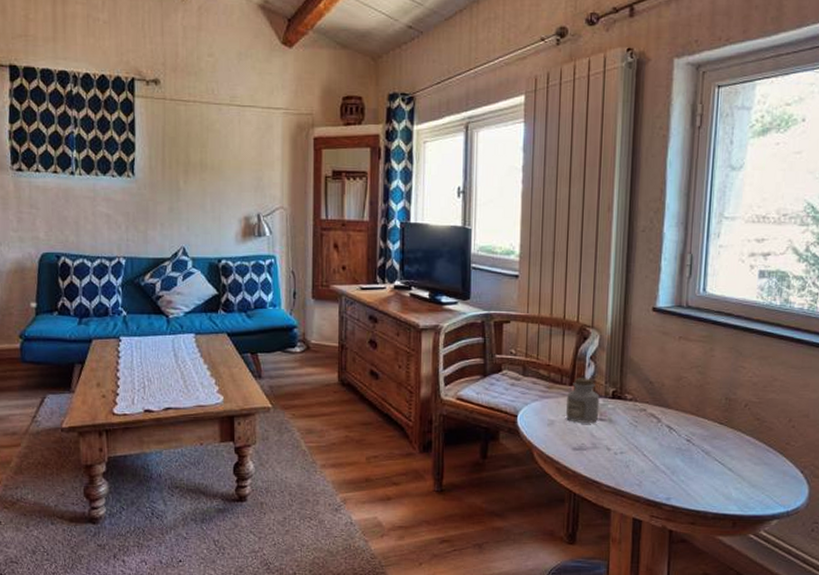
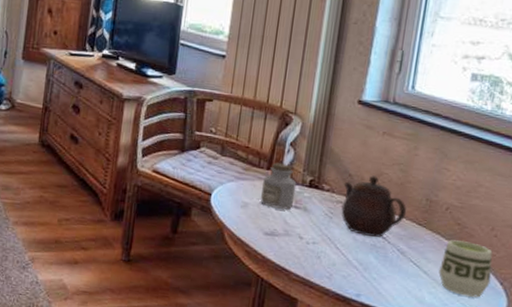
teapot: none [645,380,708,440] -> present [341,175,407,237]
cup: none [743,435,792,488] -> present [438,240,493,298]

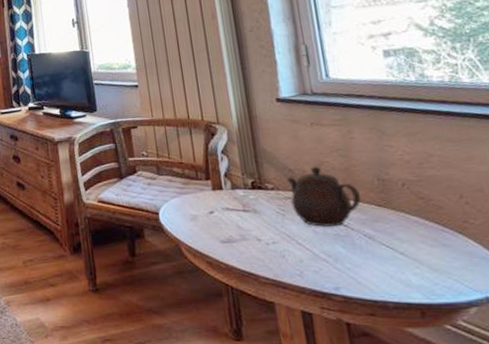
jar: present [261,162,297,210] -> none [204,171,242,216]
cup: present [438,240,493,298] -> none [415,214,480,271]

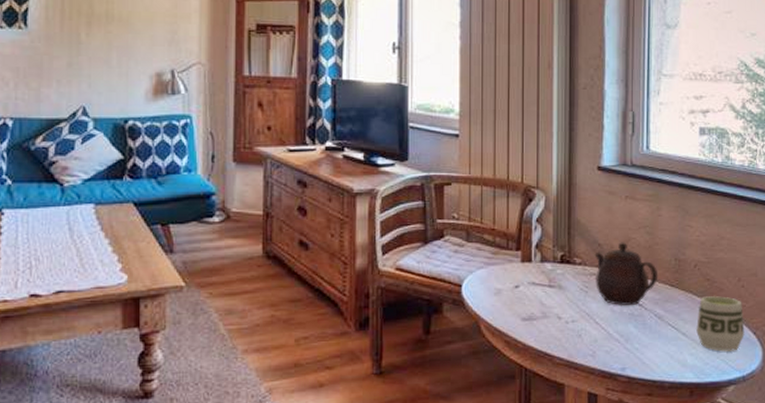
cup: none [415,214,480,271] -> present [696,296,745,352]

